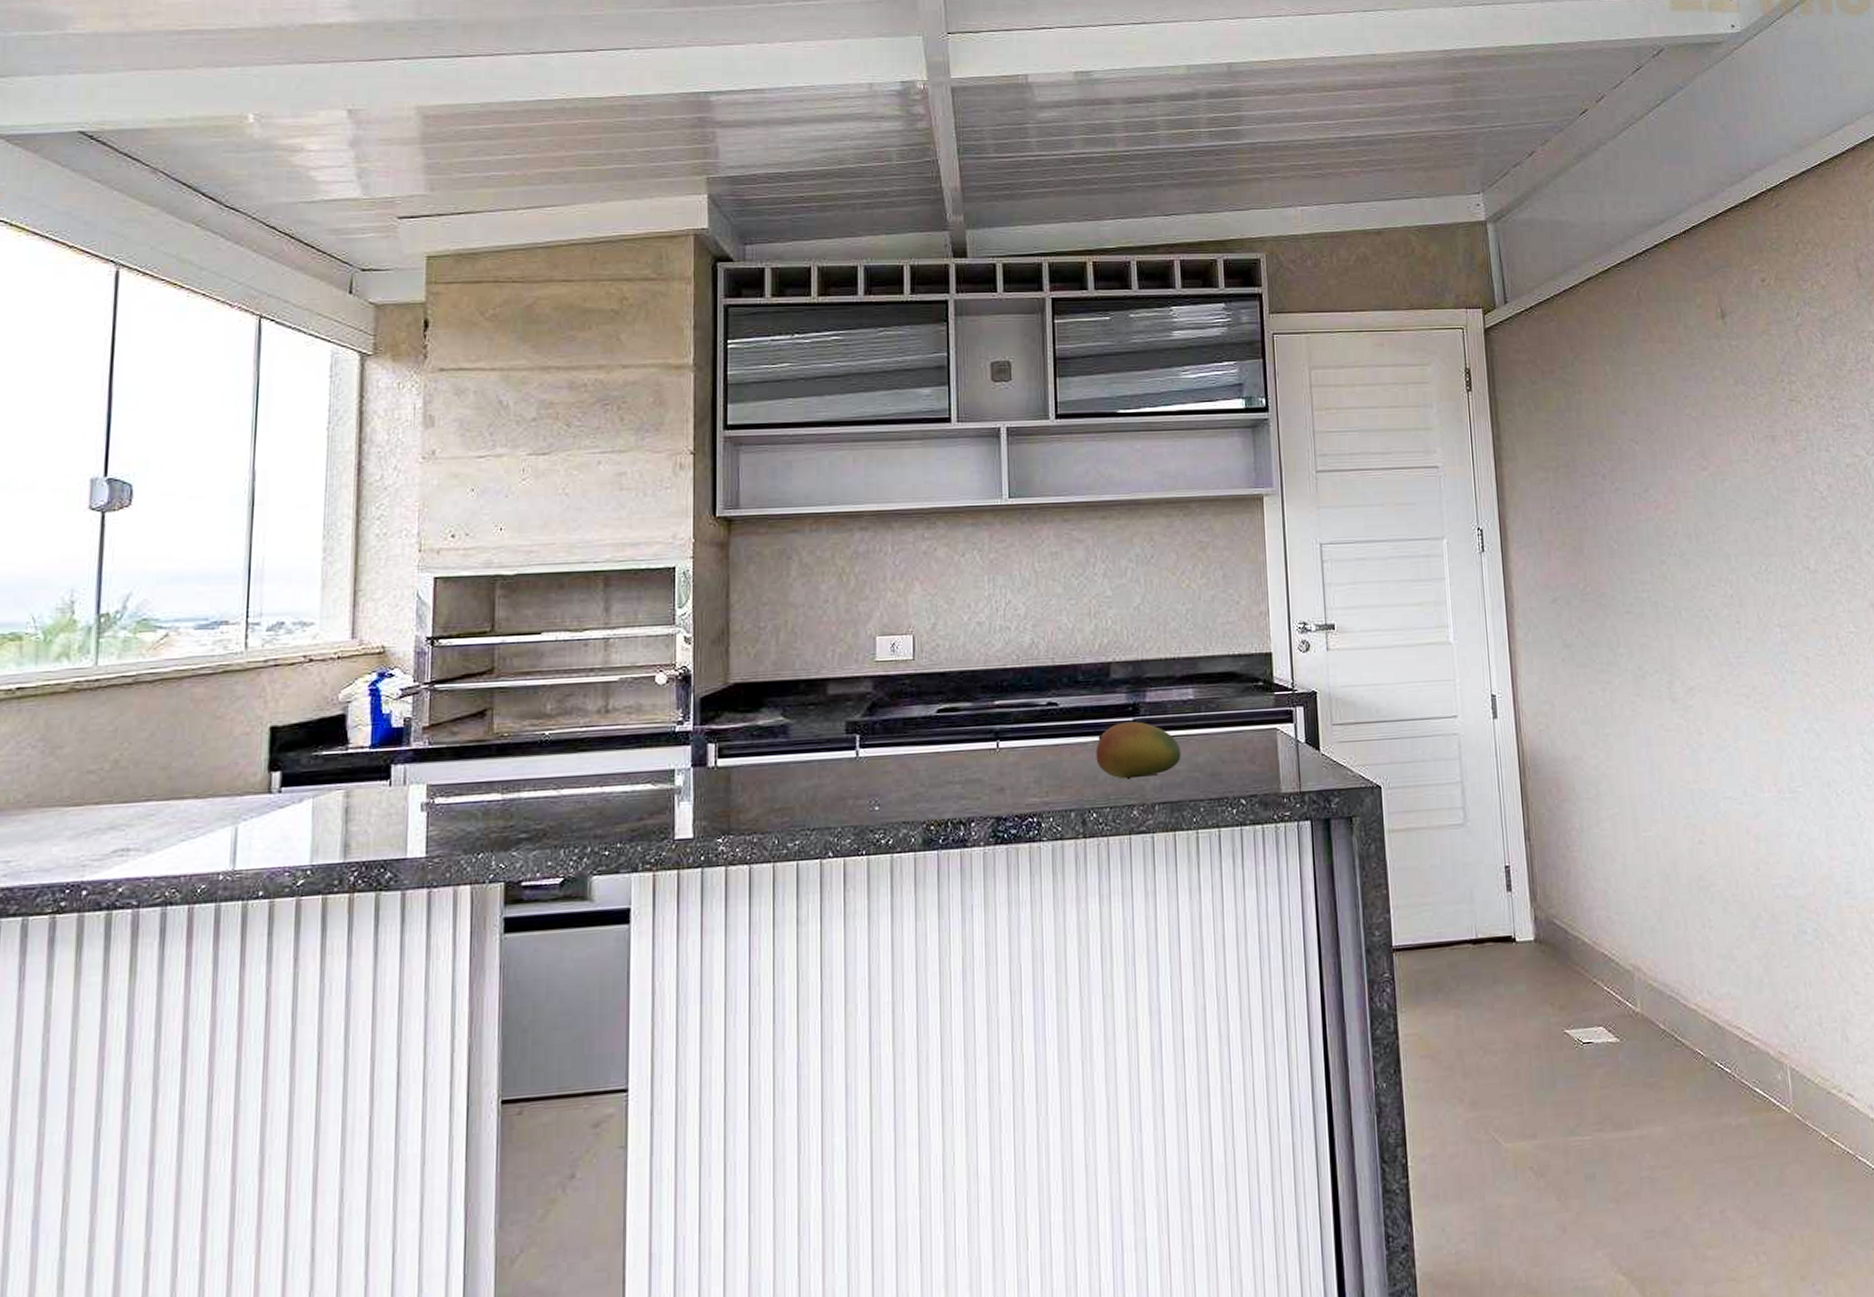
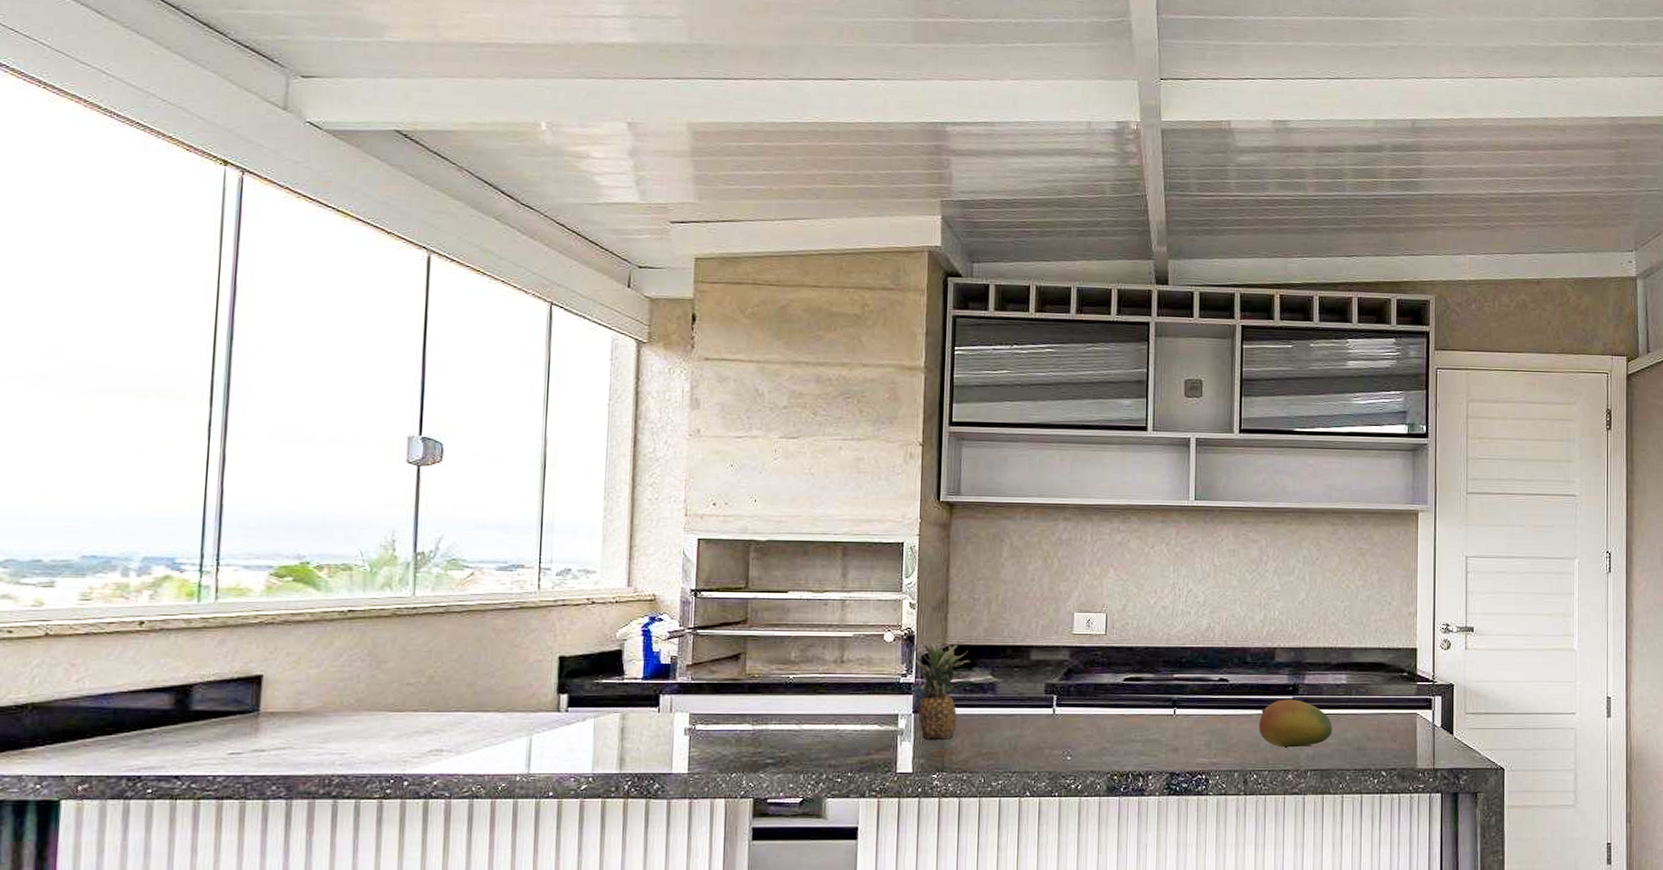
fruit: none [691,681,757,799] -> present [914,641,970,741]

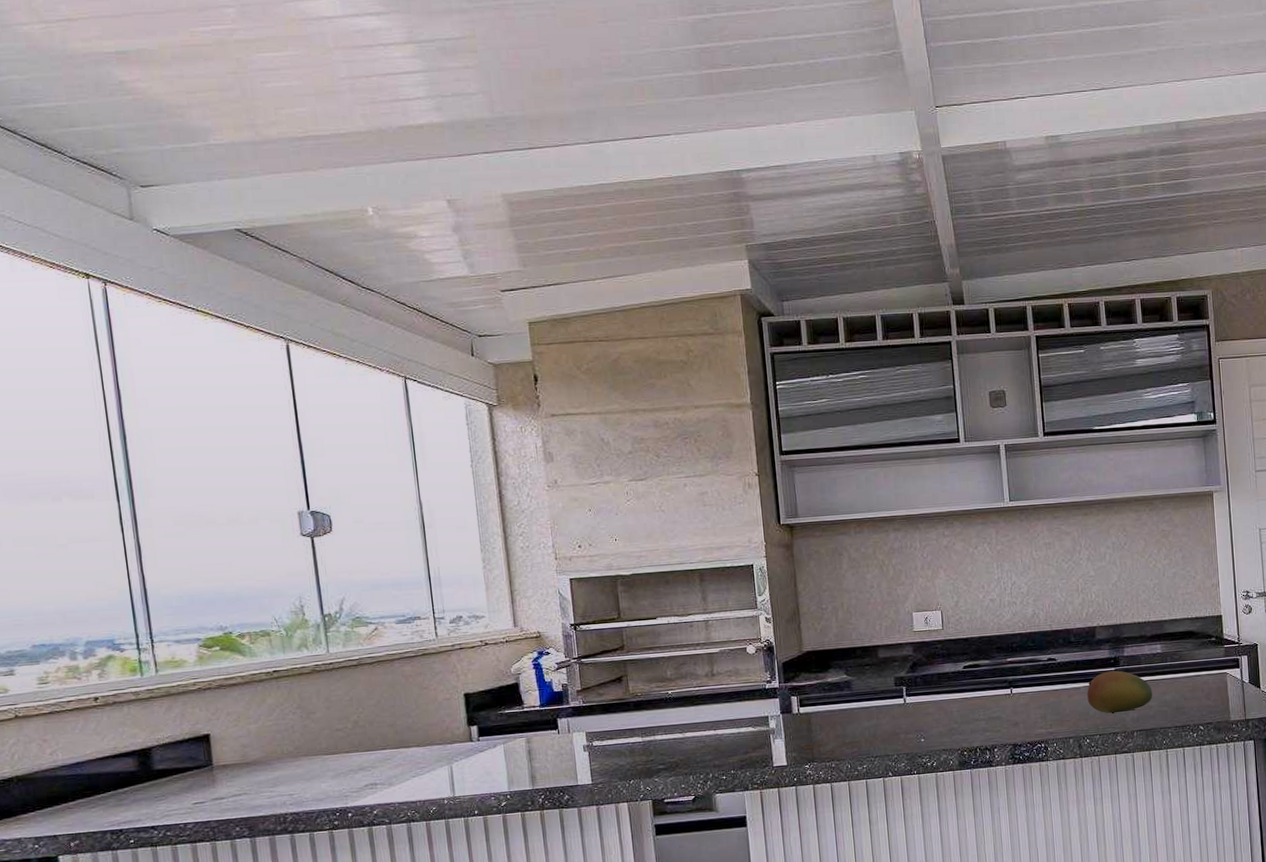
fruit: present [914,641,970,741] -> none [776,650,826,737]

